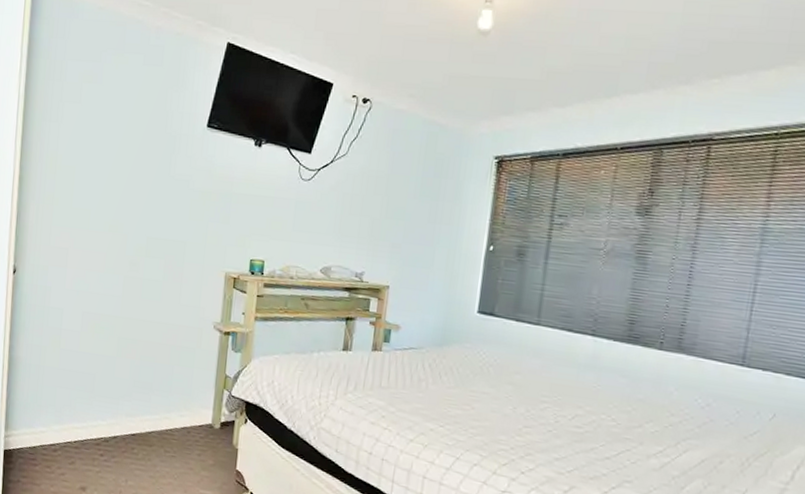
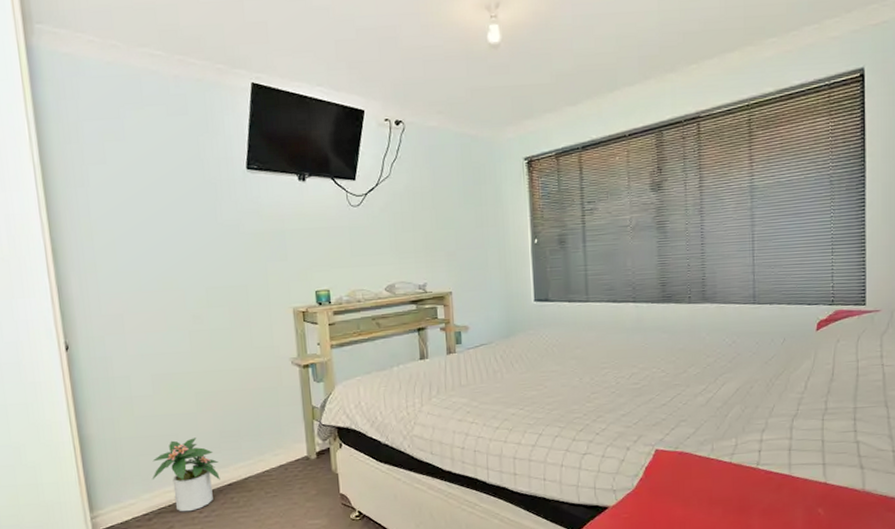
potted plant: none [64,379,127,452] -> present [152,438,220,512]

